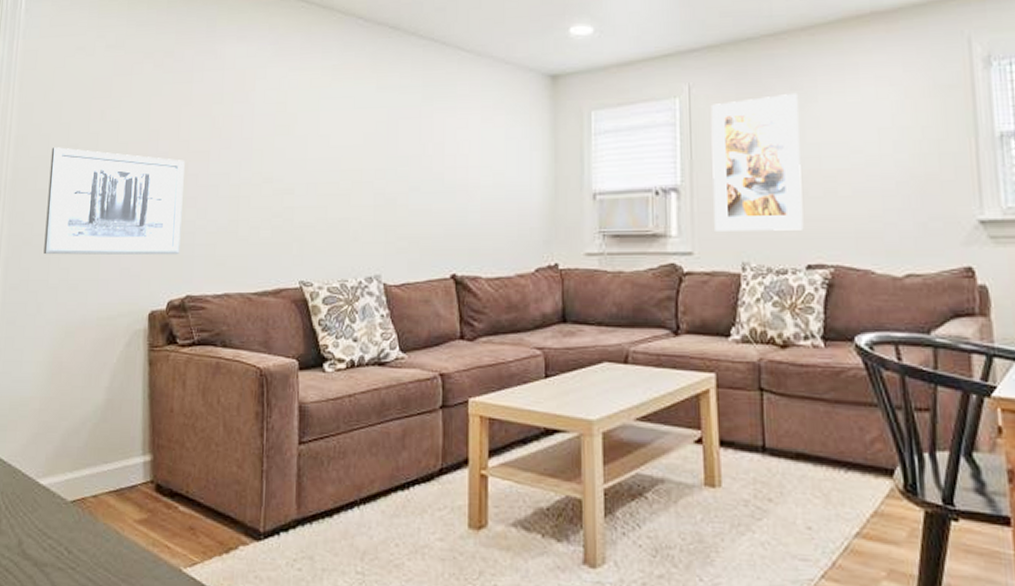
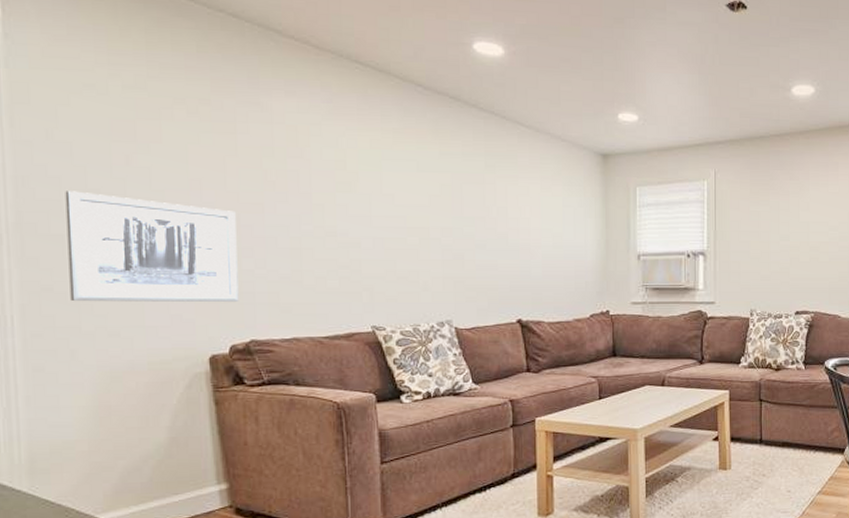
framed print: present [710,94,804,231] -> none [731,183,795,286]

